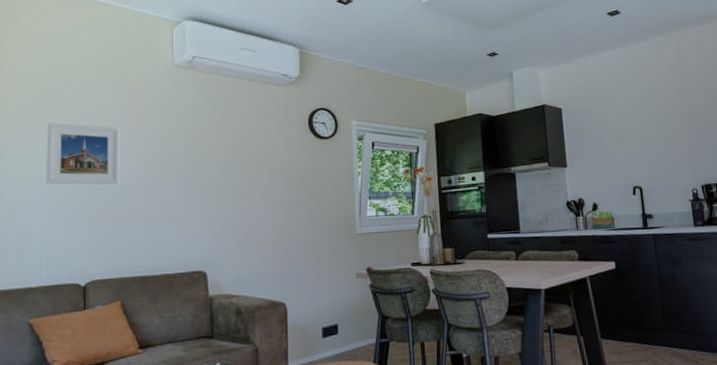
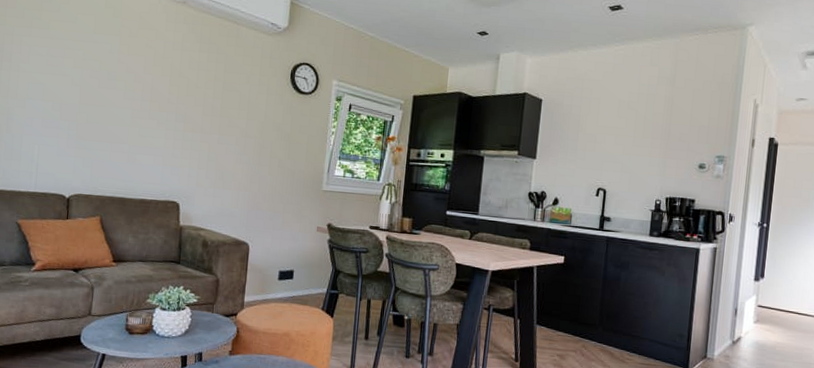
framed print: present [46,123,120,185] -> none [39,38,111,108]

